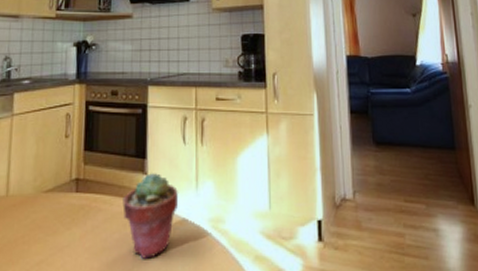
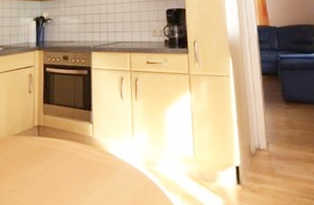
potted succulent: present [123,173,178,259] -> none [74,123,118,192]

